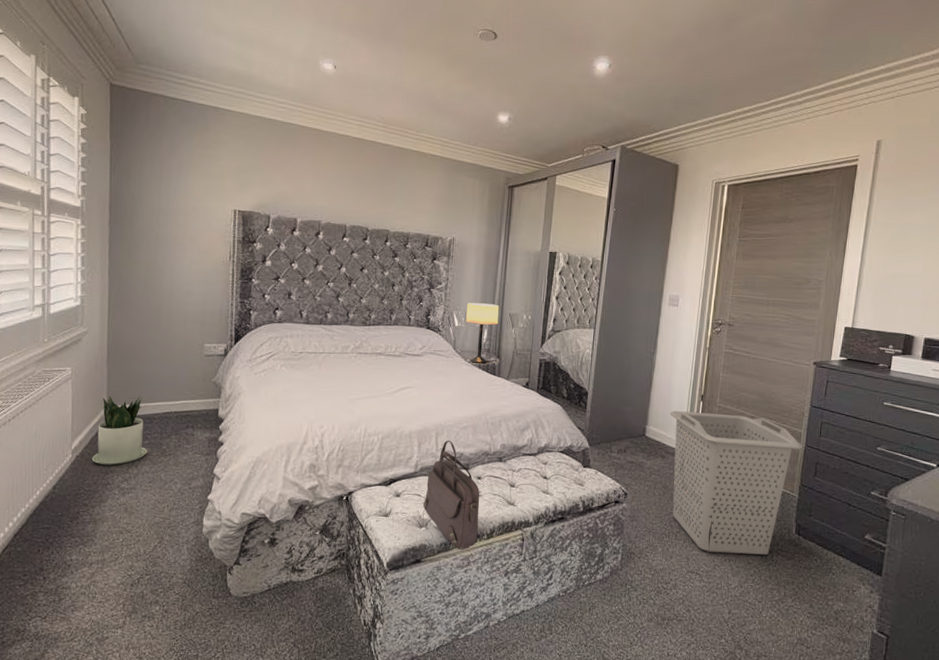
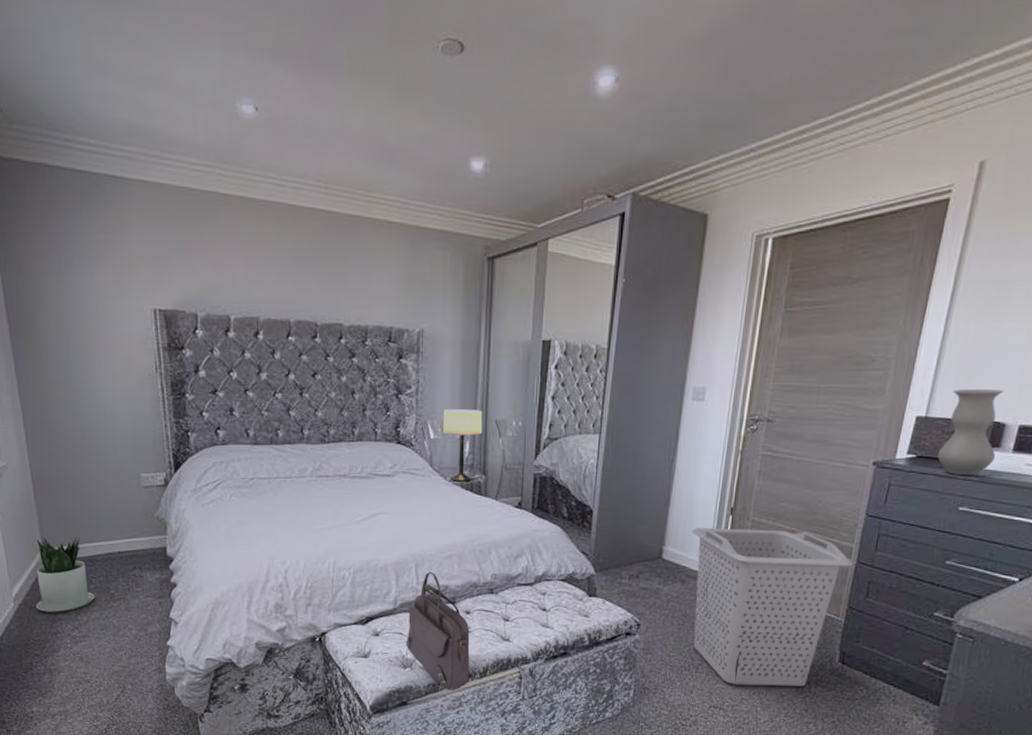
vase: none [864,307,910,377] -> present [937,388,1004,476]

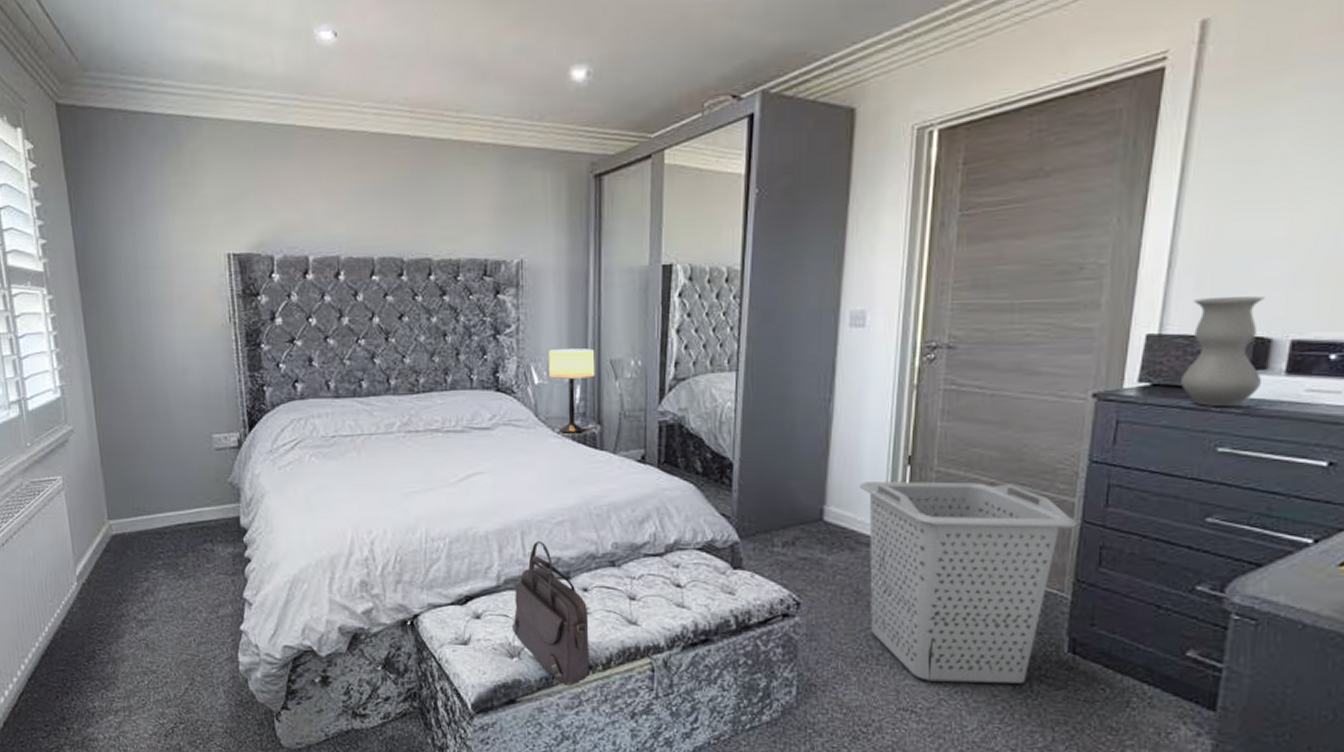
planter: present [35,535,94,613] -> none [100,505,162,593]

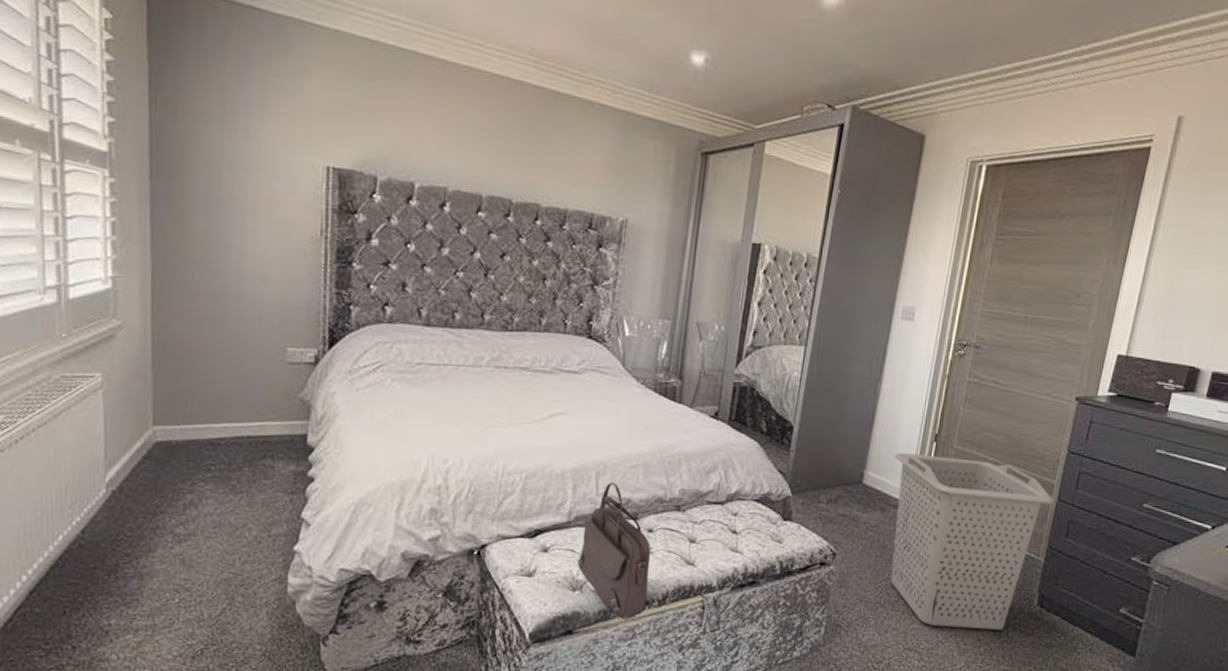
table lamp: present [548,348,596,435] -> none [638,305,684,387]
vase: present [1181,296,1265,408] -> none [1137,331,1199,419]

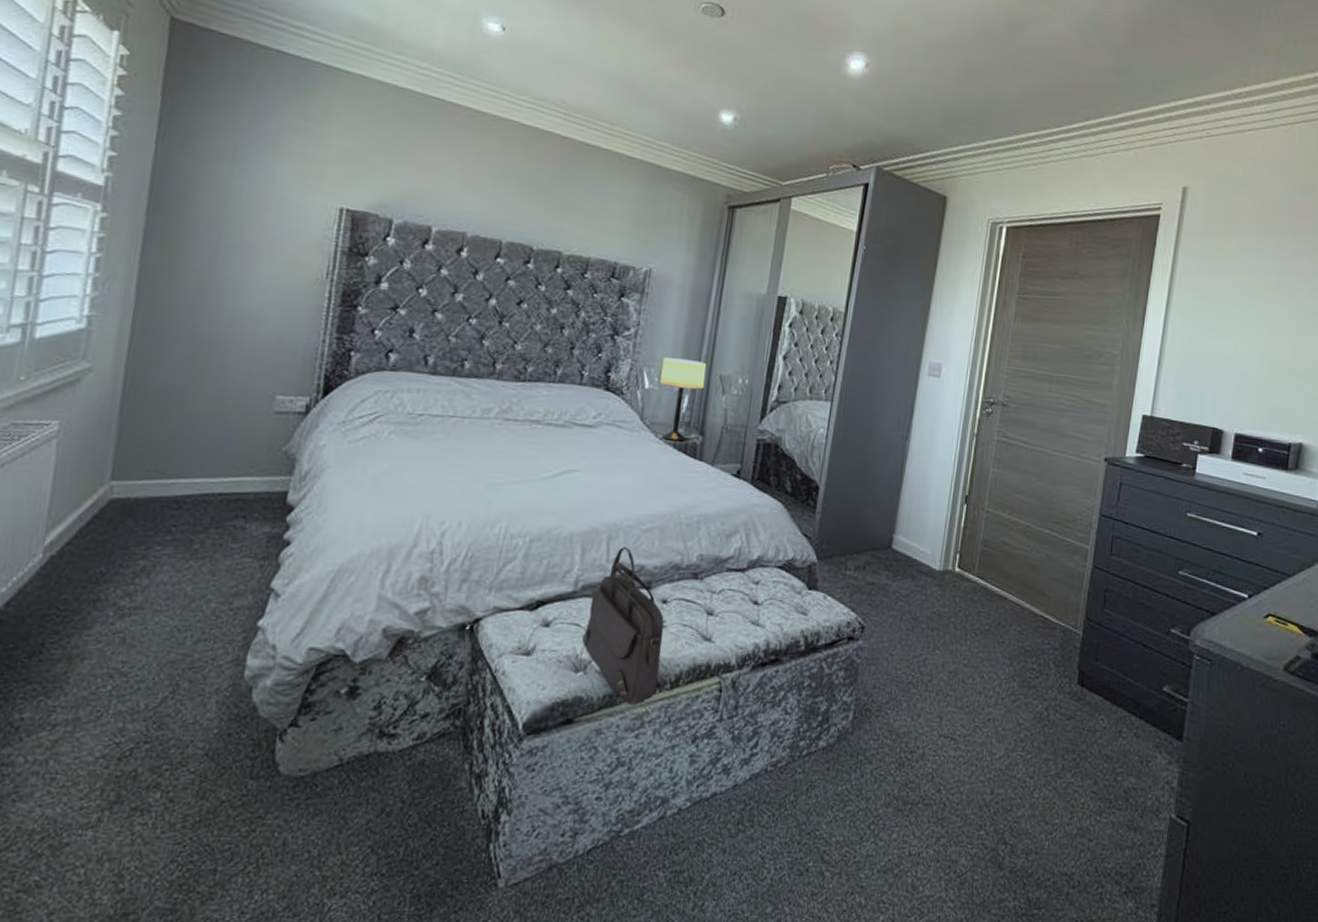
table lamp: none [638,305,684,387] -> present [659,357,707,442]
laundry basket: present [890,453,1055,630] -> none [923,515,1090,713]

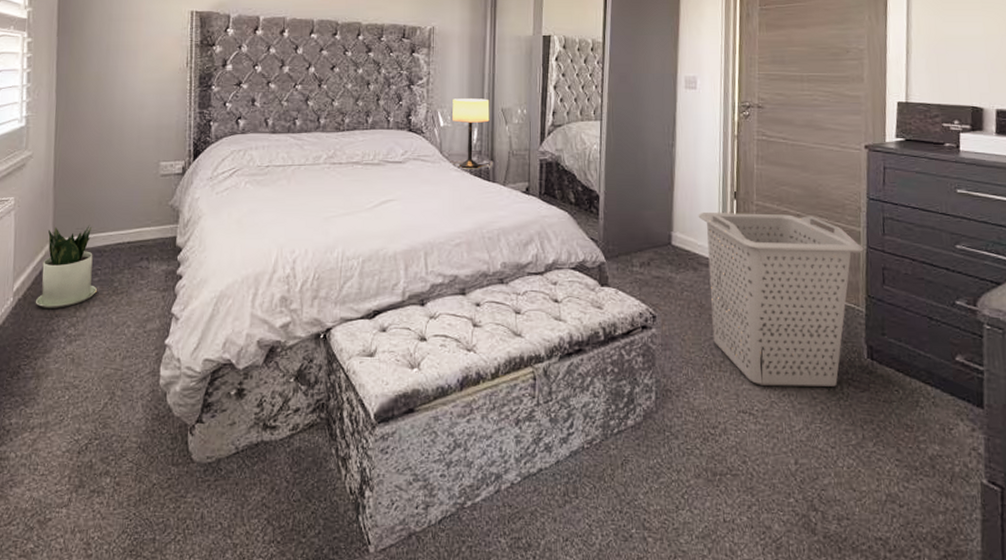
planter: none [75,466,171,572] -> present [35,225,97,308]
handbag: present [581,546,664,706] -> none [413,260,480,396]
laundry basket: none [923,515,1090,713] -> present [698,213,864,387]

